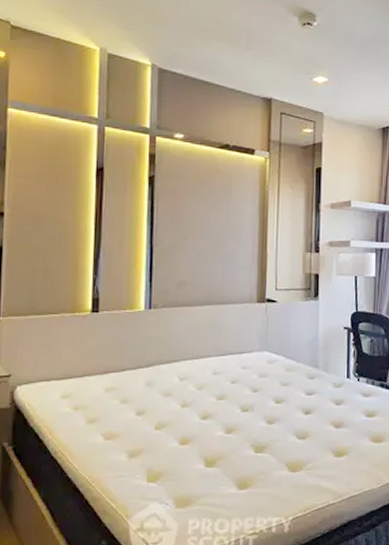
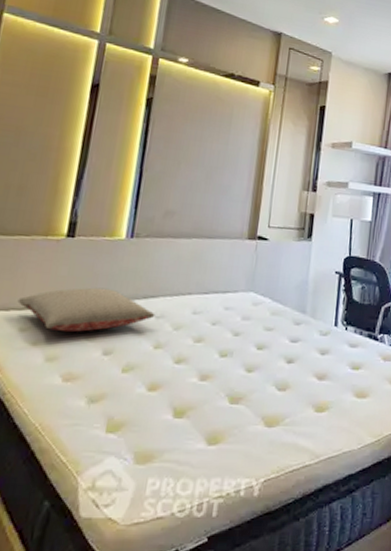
pillow: none [56,356,179,397] -> present [17,287,155,333]

